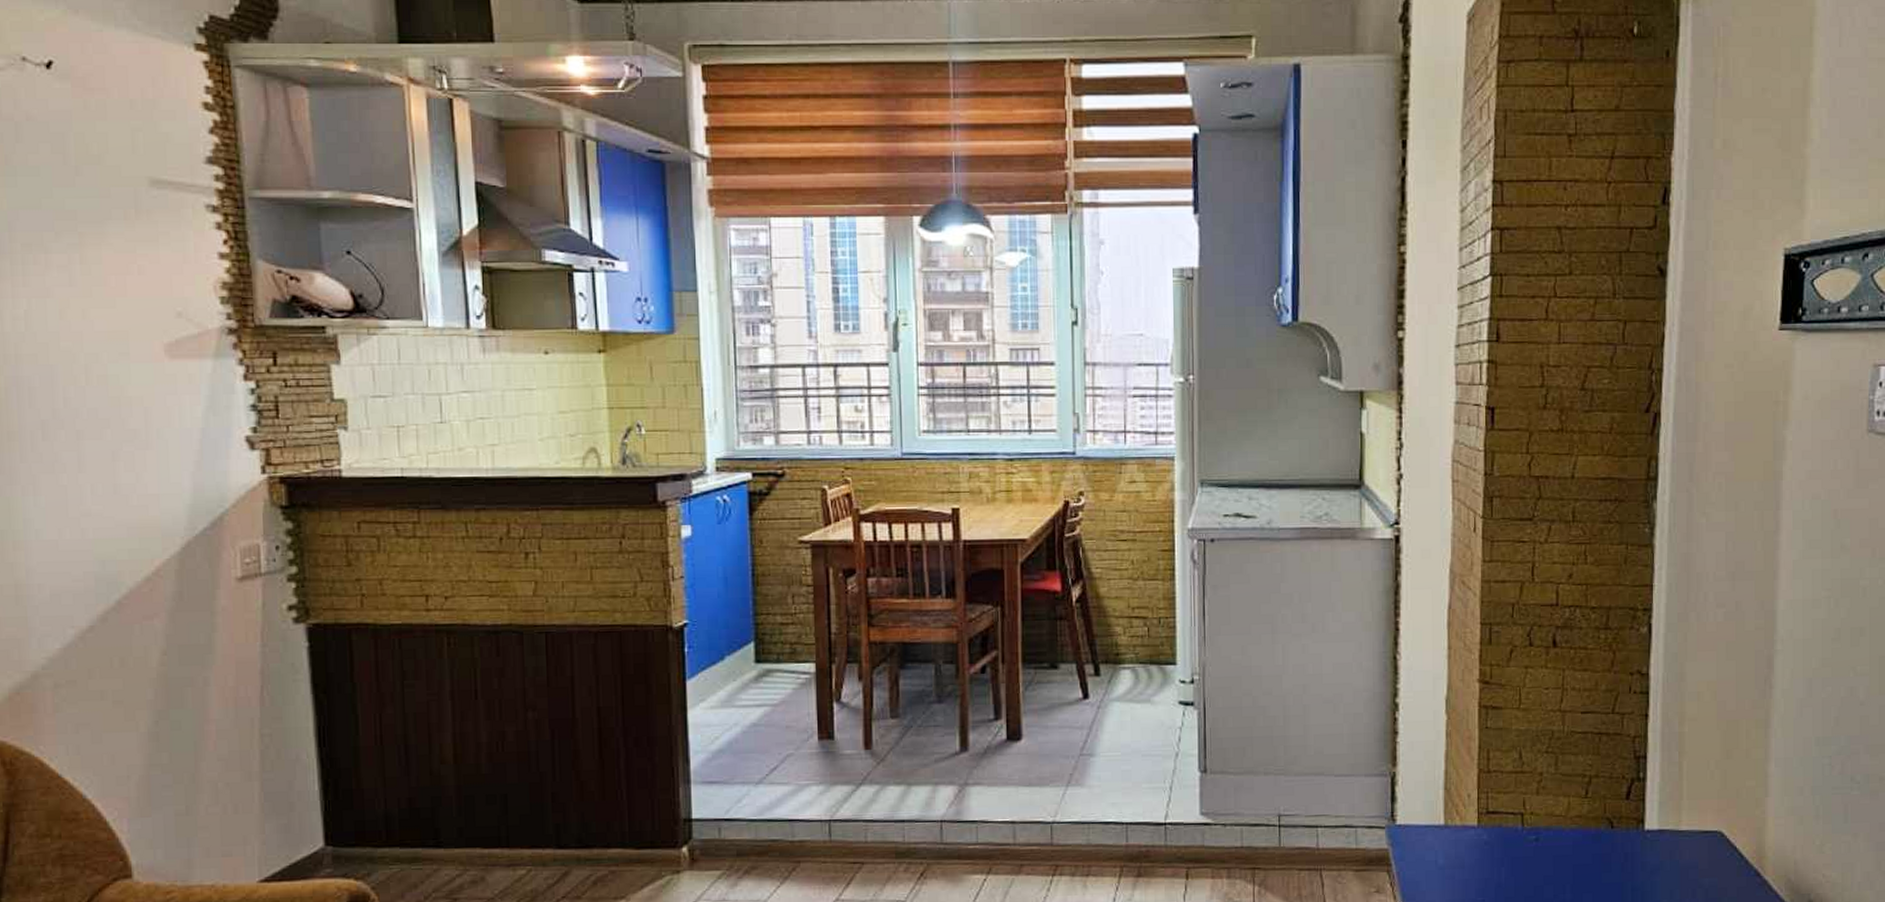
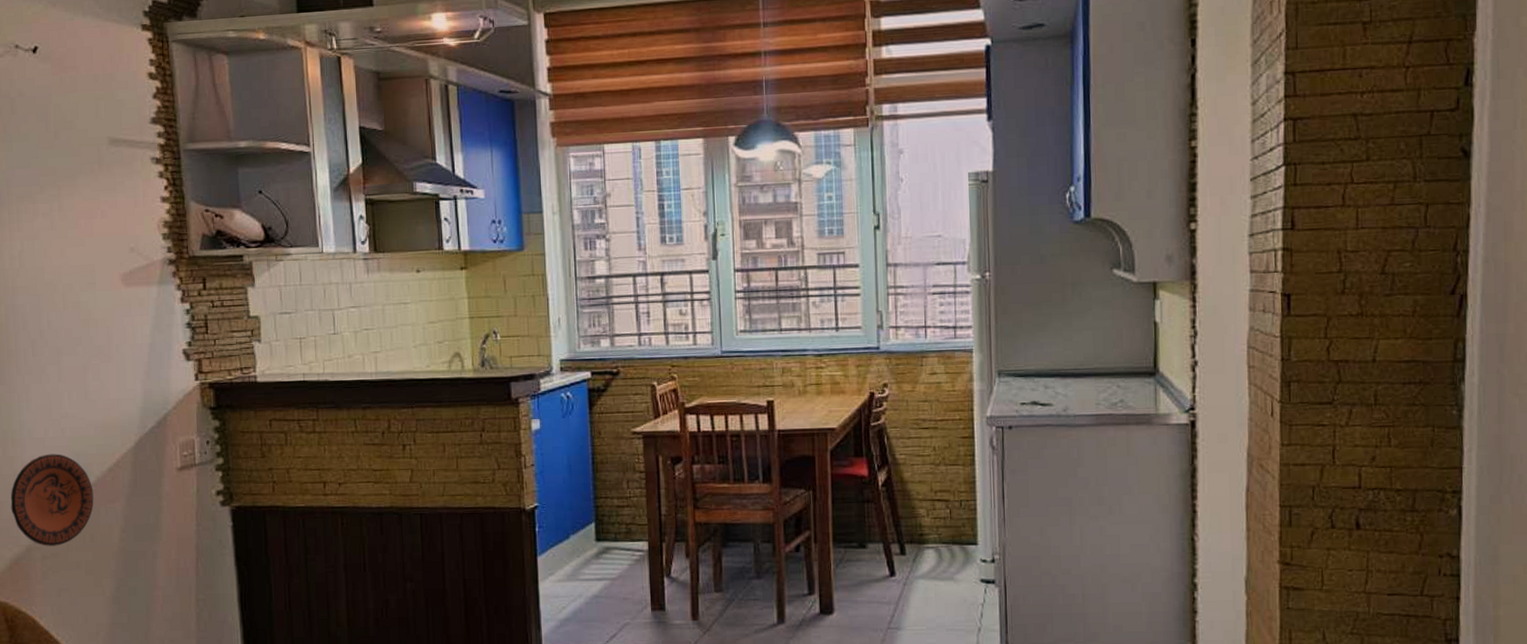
decorative plate: none [10,559,125,672] -> present [10,453,94,546]

